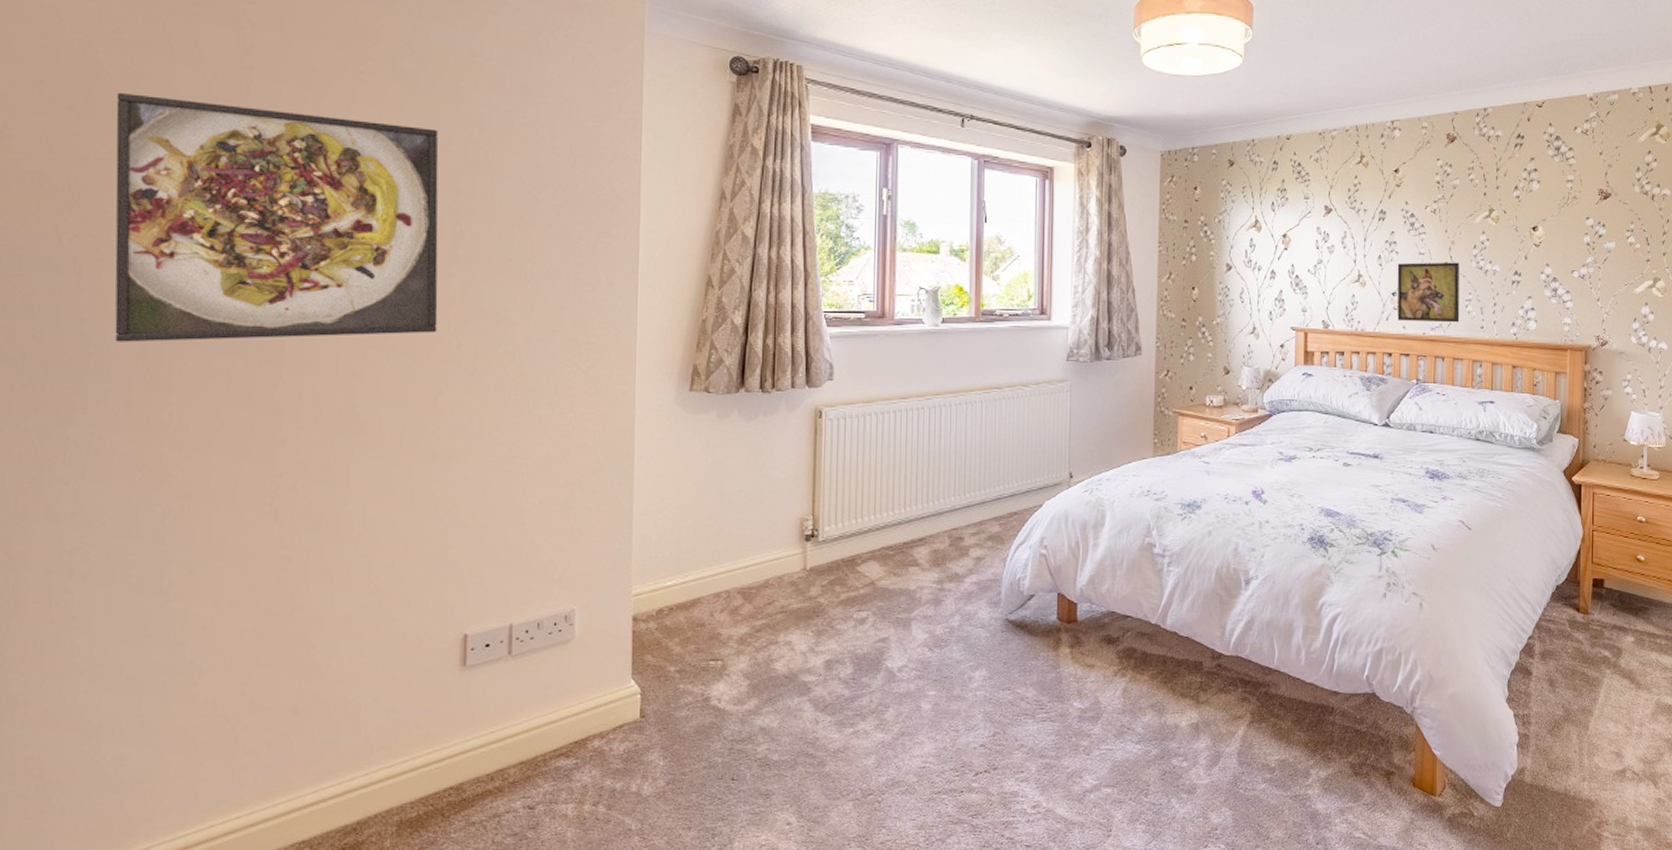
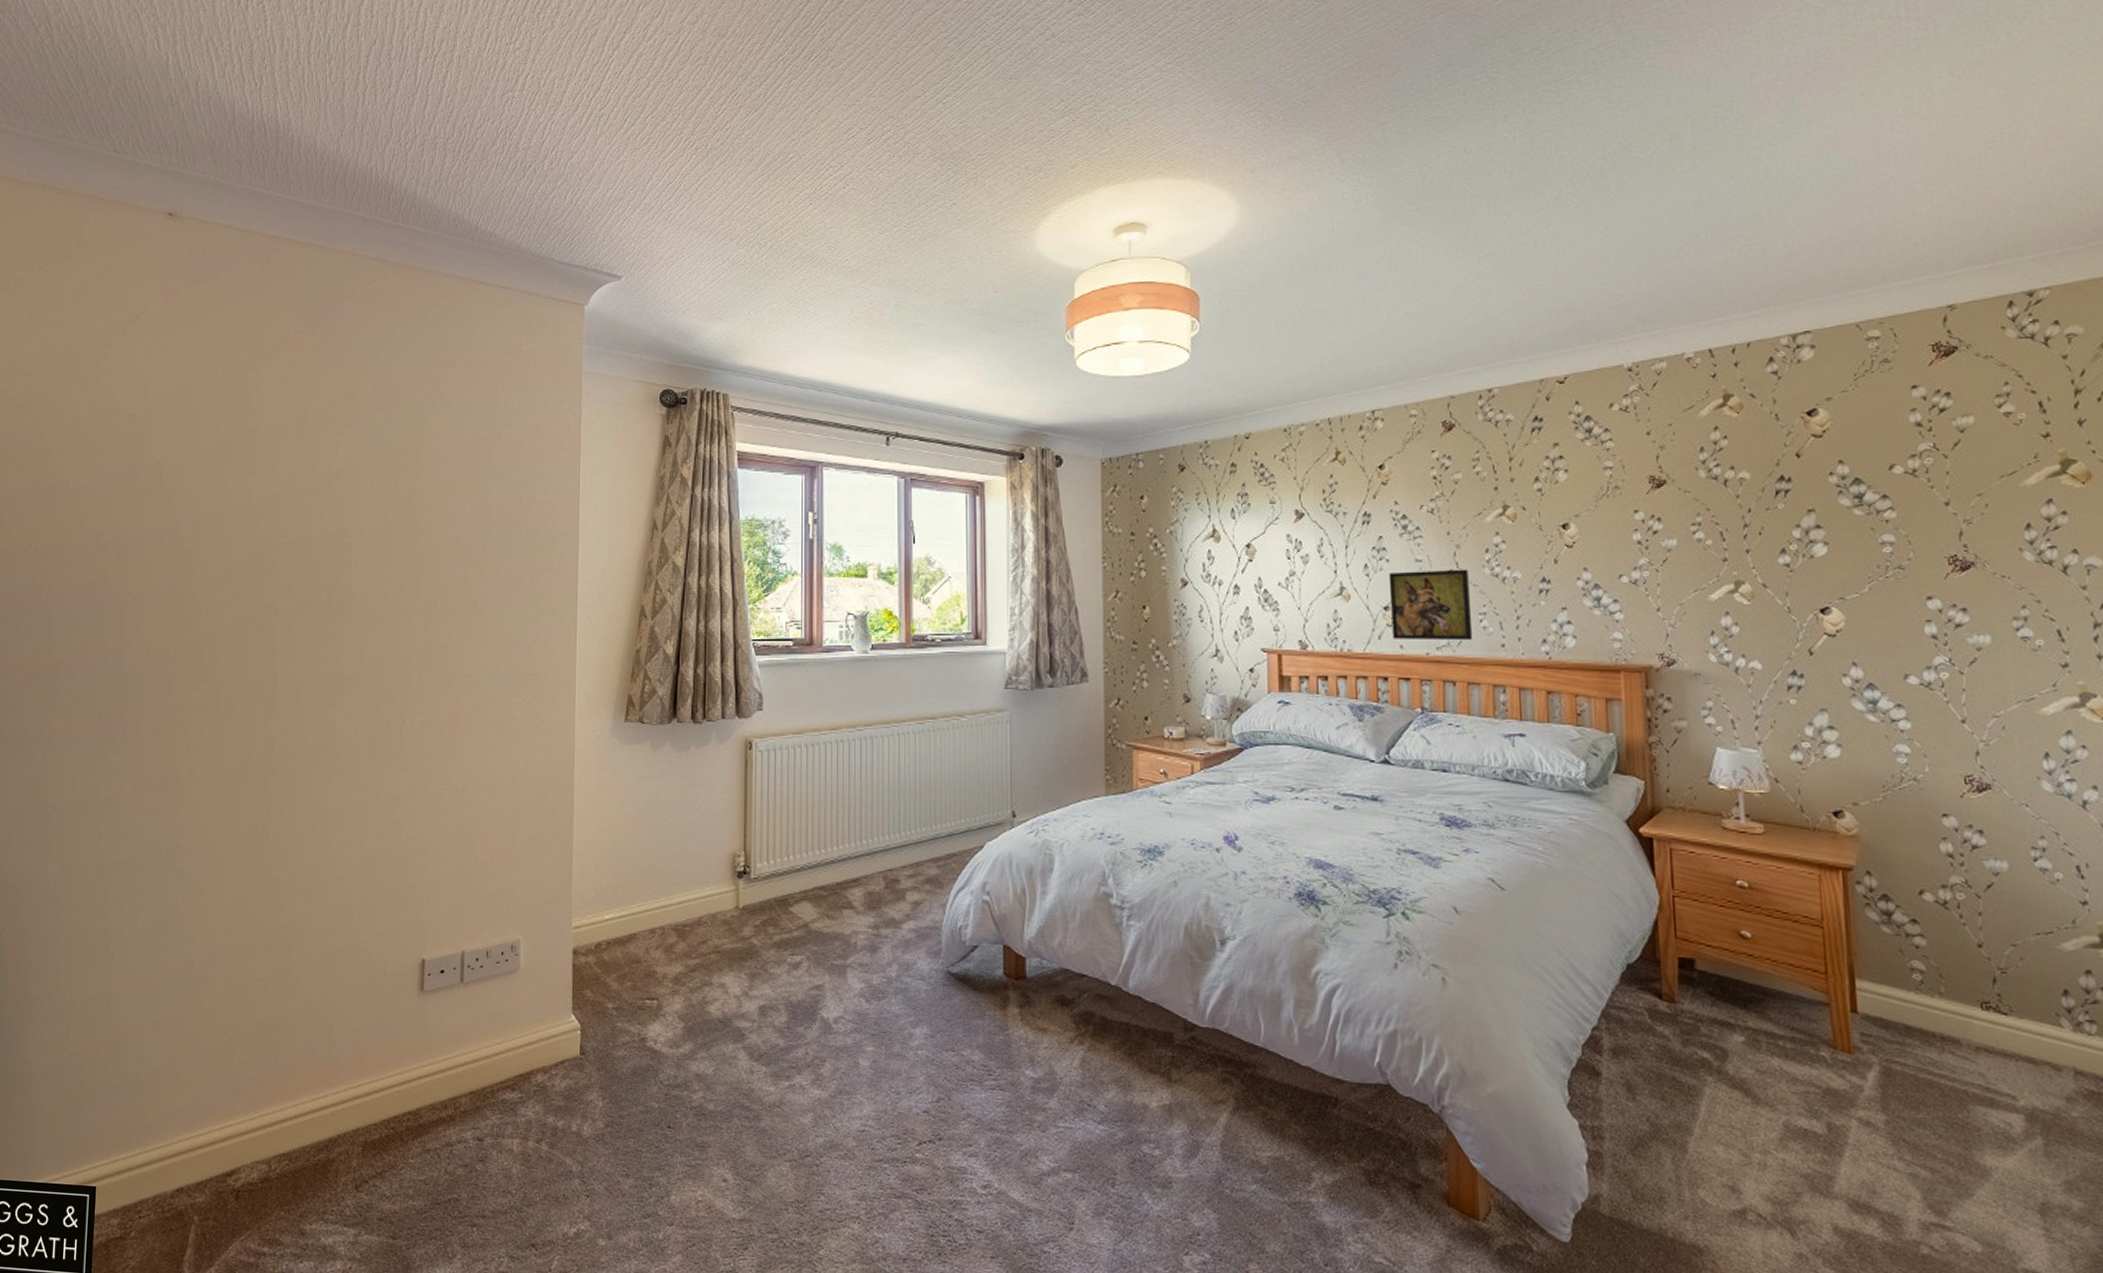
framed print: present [114,92,439,342] -> none [147,457,405,678]

